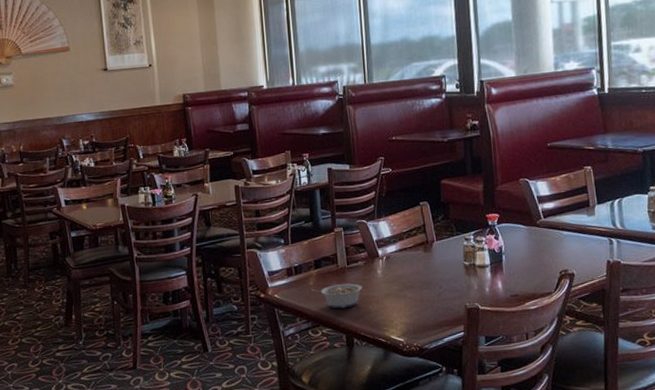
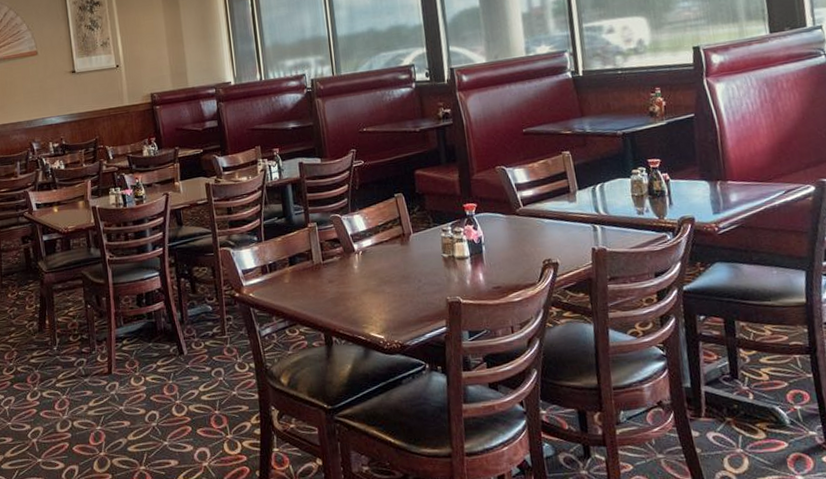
legume: present [312,283,363,309] -> none [288,279,339,307]

